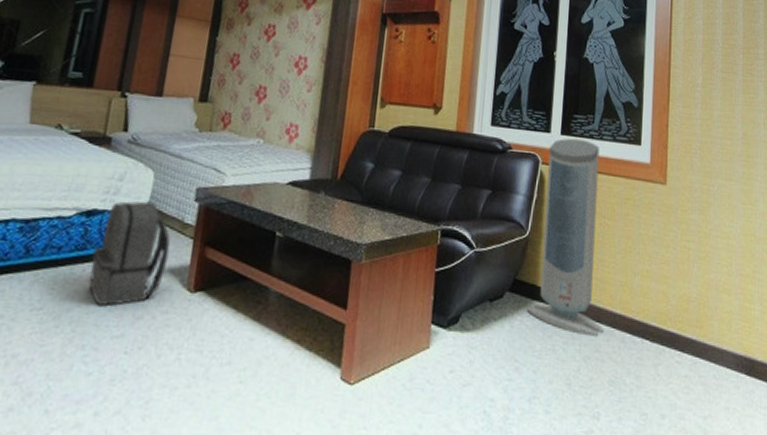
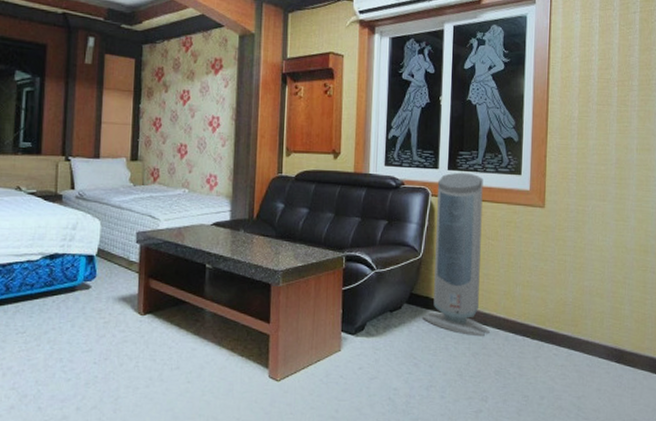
backpack: present [88,201,170,307] -> none [58,245,121,329]

